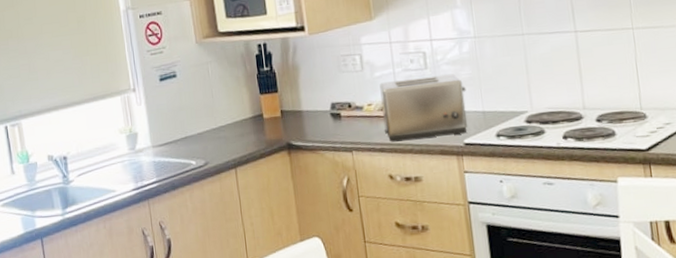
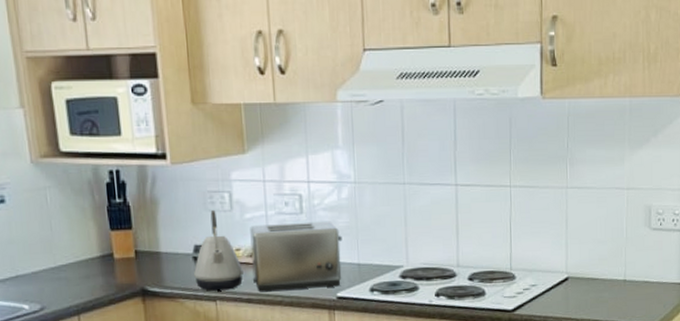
kettle: none [331,71,376,143] -> present [194,209,243,291]

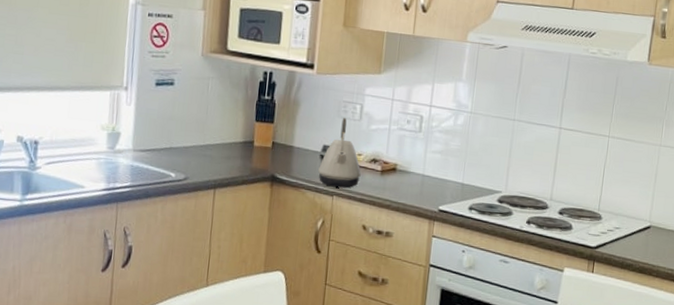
toaster: present [250,221,342,292] -> none [367,136,452,201]

